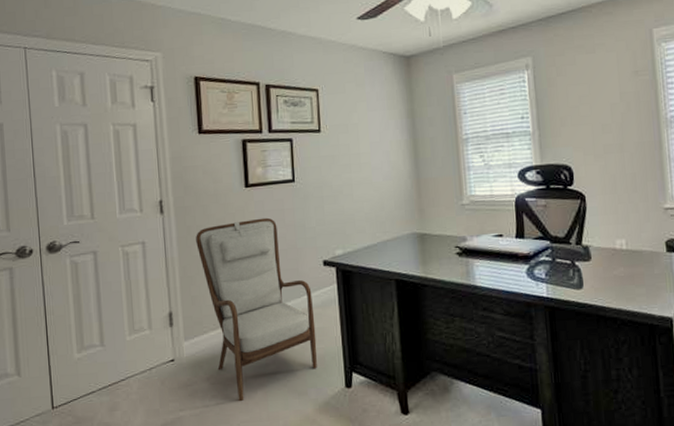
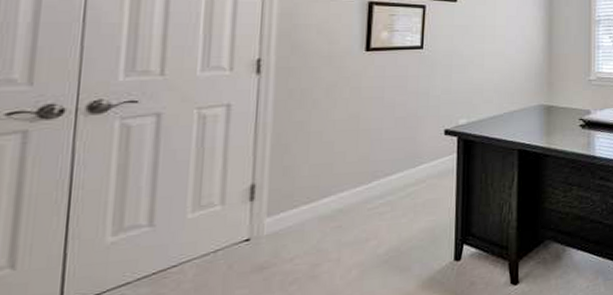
armchair: present [196,217,317,402] -> none [298,83,429,283]

